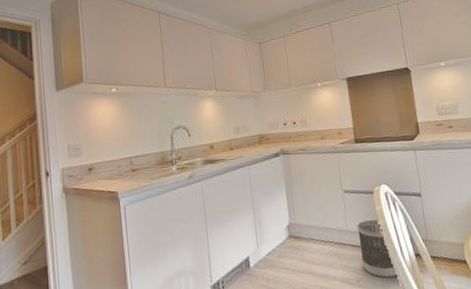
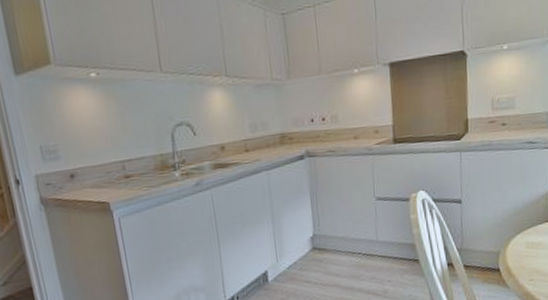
wastebasket: present [357,219,400,278] -> none [388,228,429,289]

